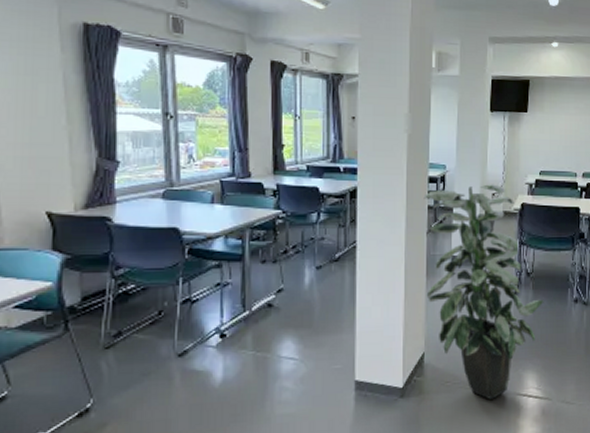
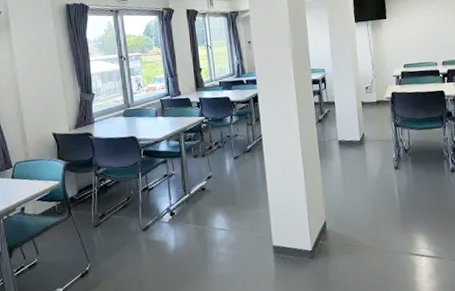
indoor plant: present [423,184,544,399] -> none [310,79,424,259]

